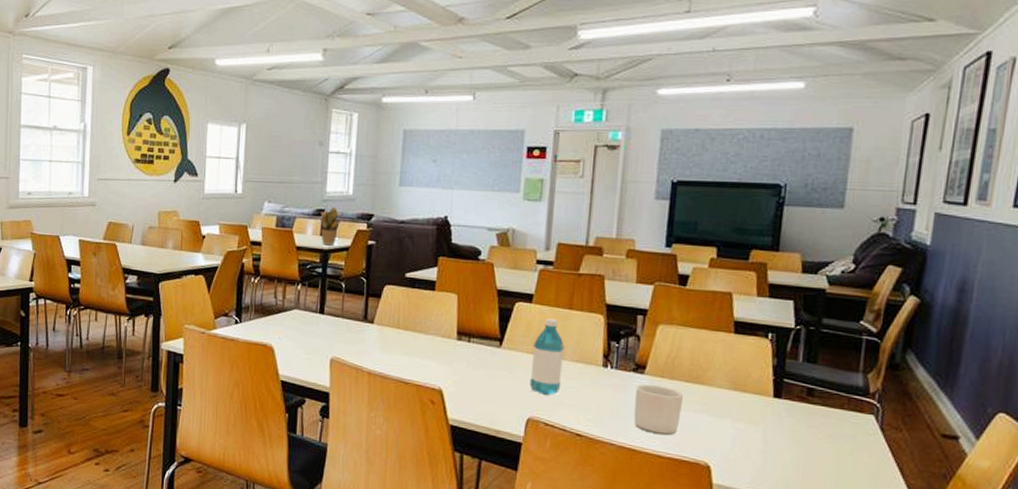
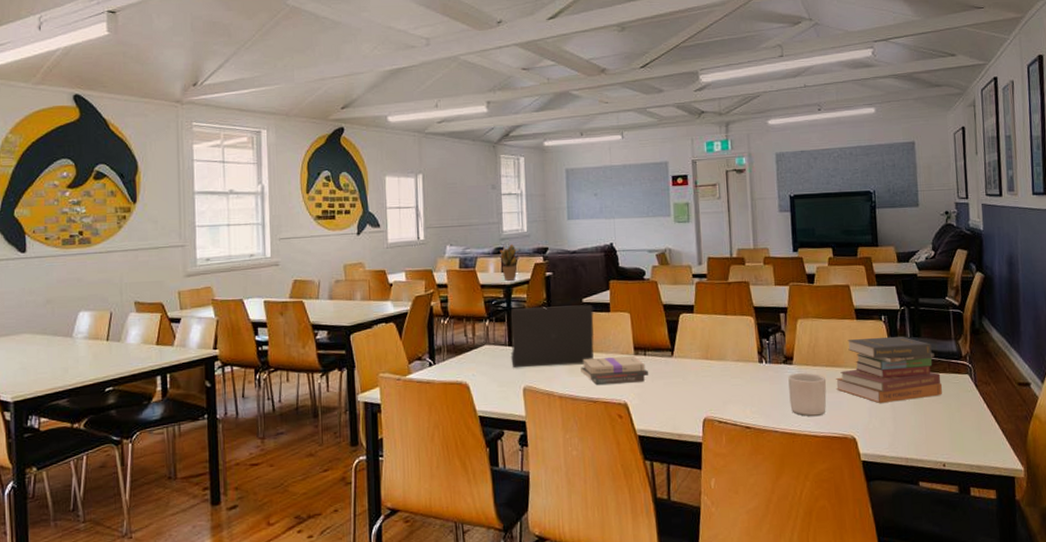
laptop: none [321,275,417,343] -> present [510,305,595,367]
books: none [395,337,470,370] -> present [581,356,648,385]
water bottle: present [529,318,564,396] -> none [700,325,728,396]
books: none [695,355,836,434] -> present [836,337,942,403]

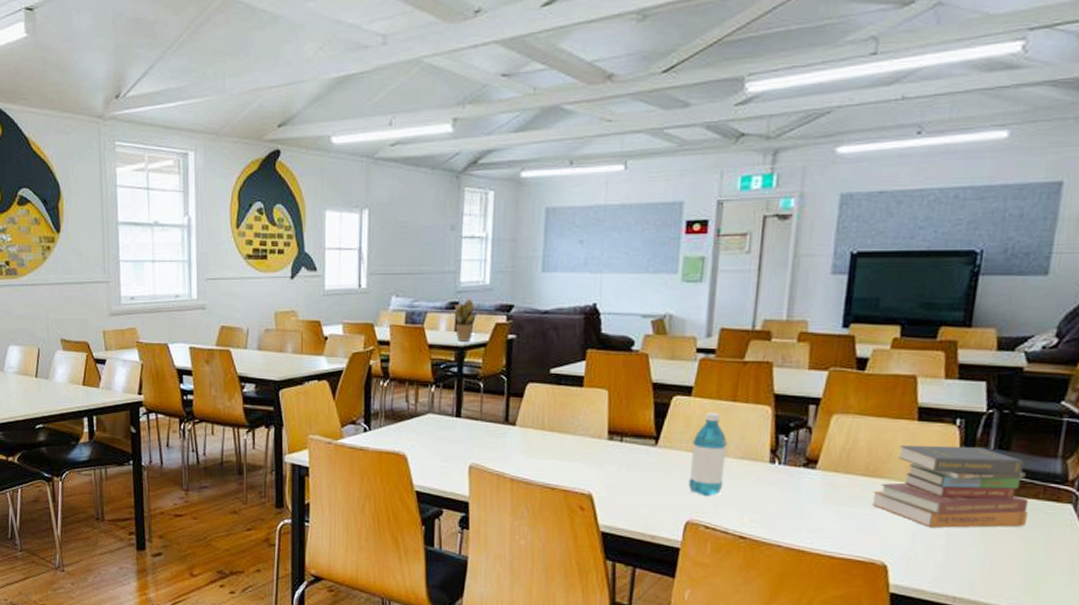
laptop: present [510,305,595,367] -> none [458,374,563,445]
books: present [581,356,648,385] -> none [539,440,623,472]
water bottle: none [700,325,728,396] -> present [688,412,727,497]
mug: present [788,373,827,416] -> none [803,480,860,534]

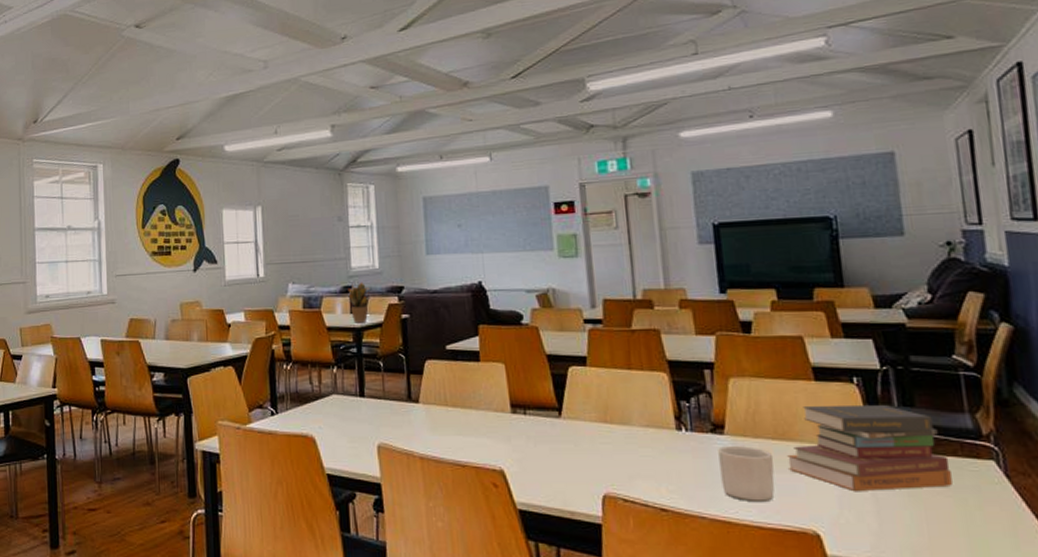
water bottle: present [688,412,727,497] -> none [596,381,634,468]
mug: none [803,480,860,534] -> present [718,446,775,501]

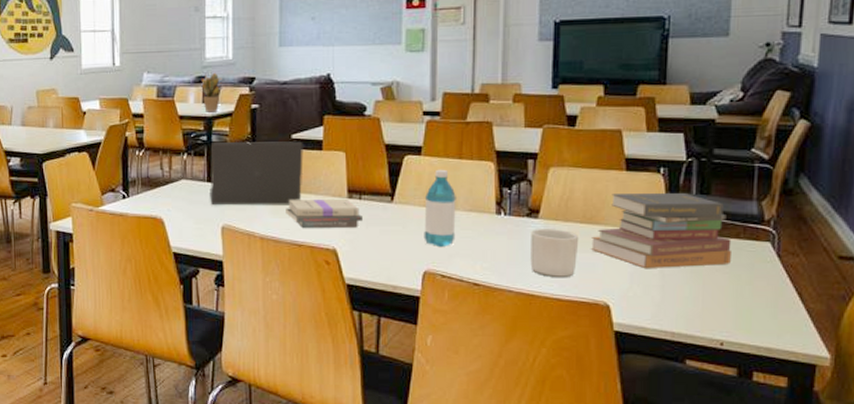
laptop: none [361,352,462,422] -> present [210,141,303,205]
books: none [445,415,529,446] -> present [286,200,362,228]
water bottle: none [596,381,634,468] -> present [424,169,456,248]

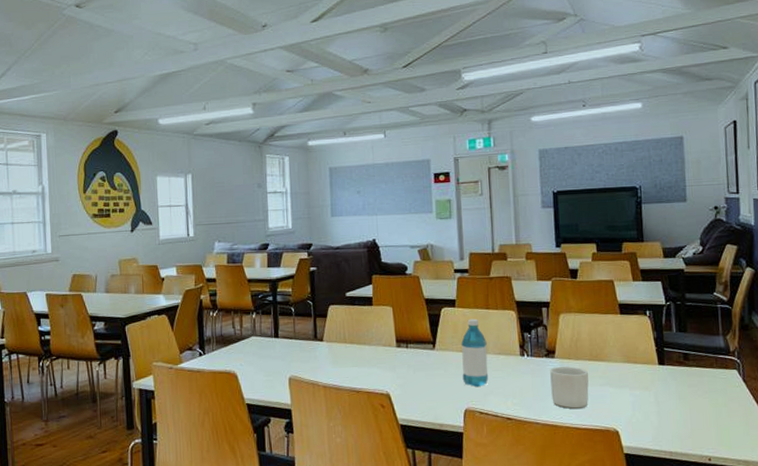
potted plant: present [201,72,223,112] -> none [265,240,285,276]
laptop: present [210,141,303,205] -> none [276,298,358,358]
books: present [286,200,362,228] -> none [344,349,410,375]
books: present [591,193,732,268] -> none [599,332,709,397]

